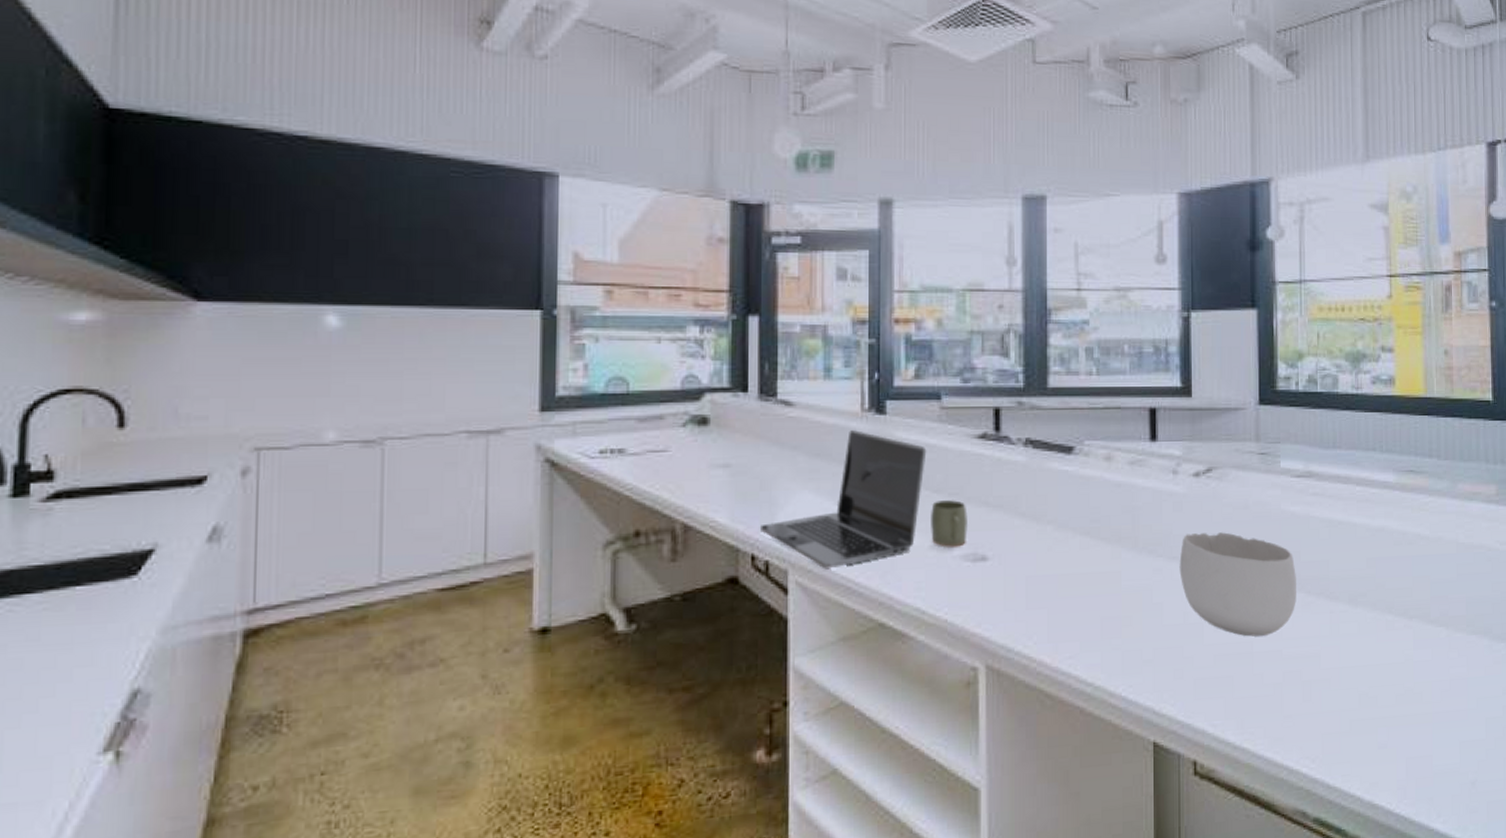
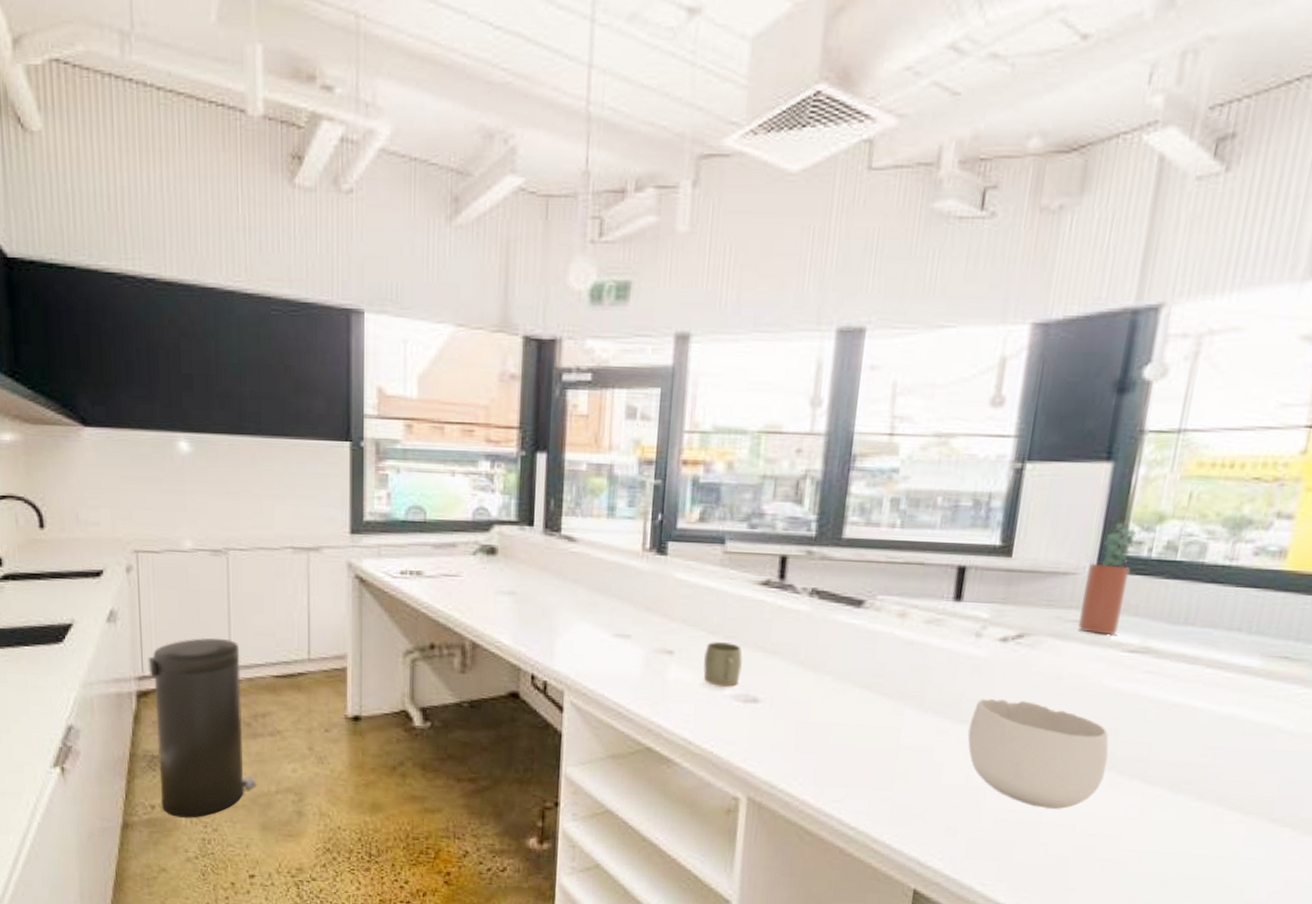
pedal bin: none [263,549,410,797] -> present [148,638,257,818]
laptop: present [761,430,927,570] -> none [541,568,706,695]
vase: none [1253,357,1285,462] -> present [1077,518,1137,635]

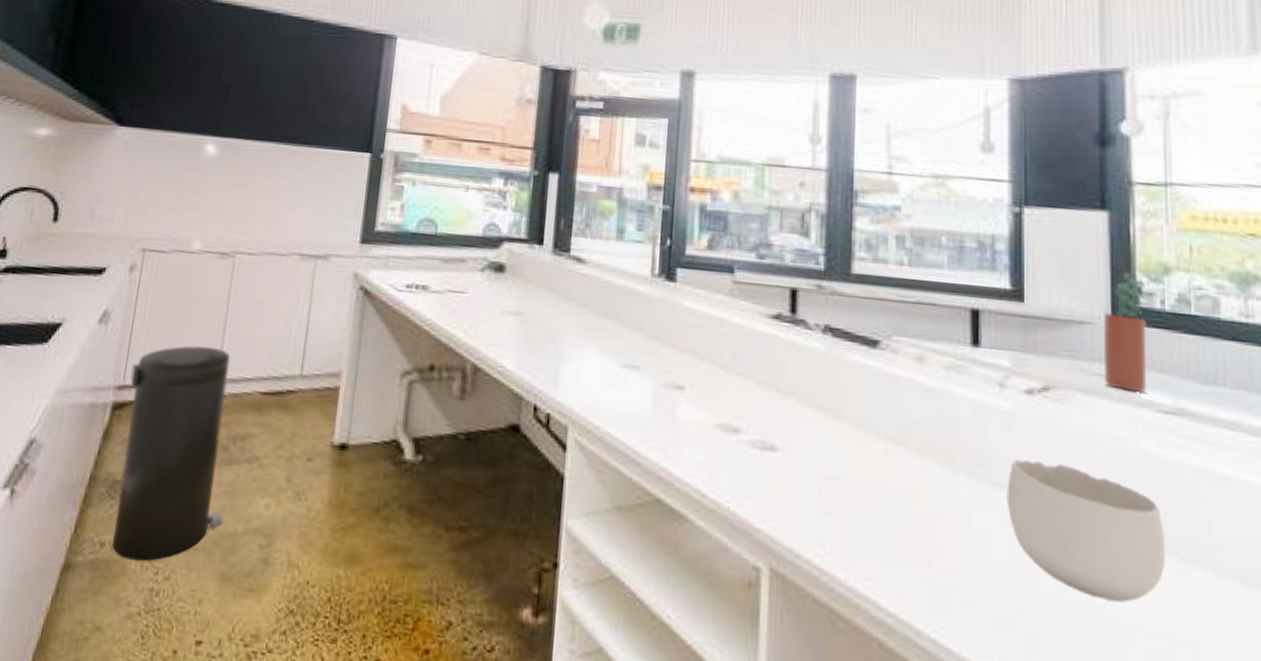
mug: present [703,642,743,687] -> none [716,378,757,431]

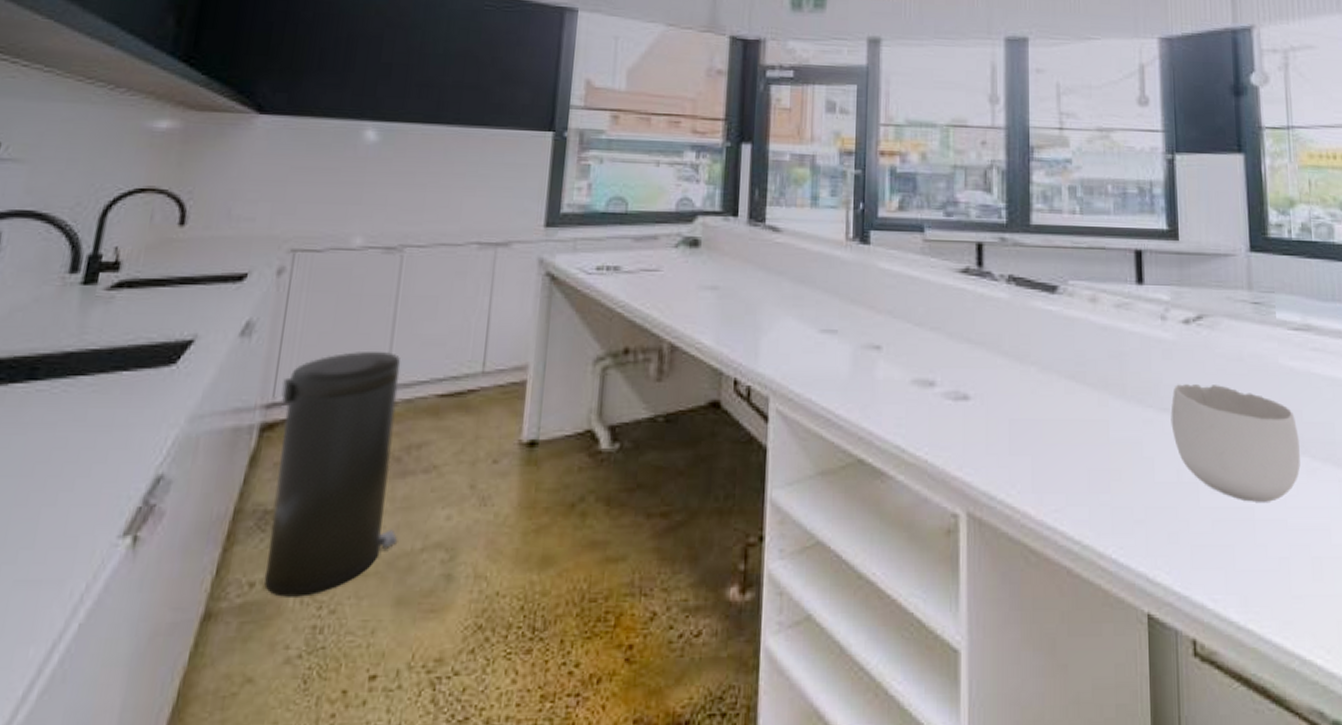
vase: present [1103,268,1147,392] -> none [1244,203,1280,313]

